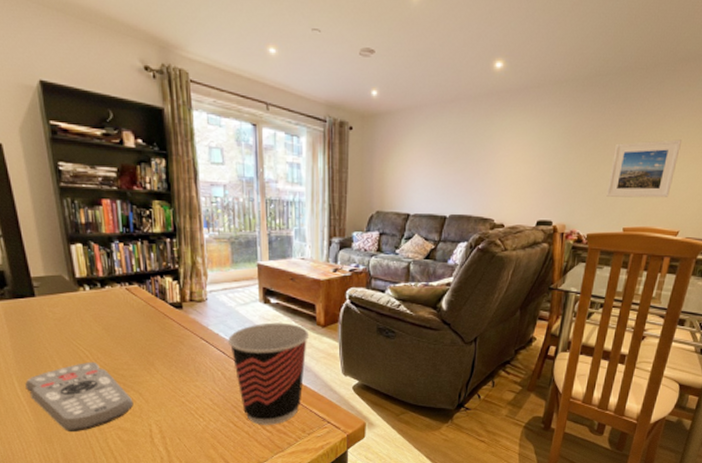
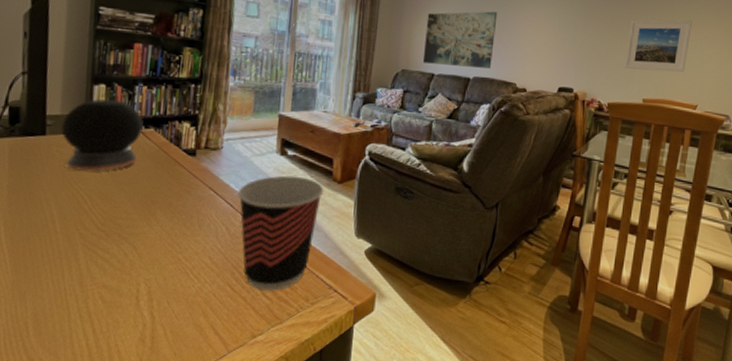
remote control: present [25,361,134,431] -> none [11,208,125,288]
speaker: none [48,258,128,328] -> present [61,98,144,171]
wall art: none [397,143,474,205] -> present [422,11,498,69]

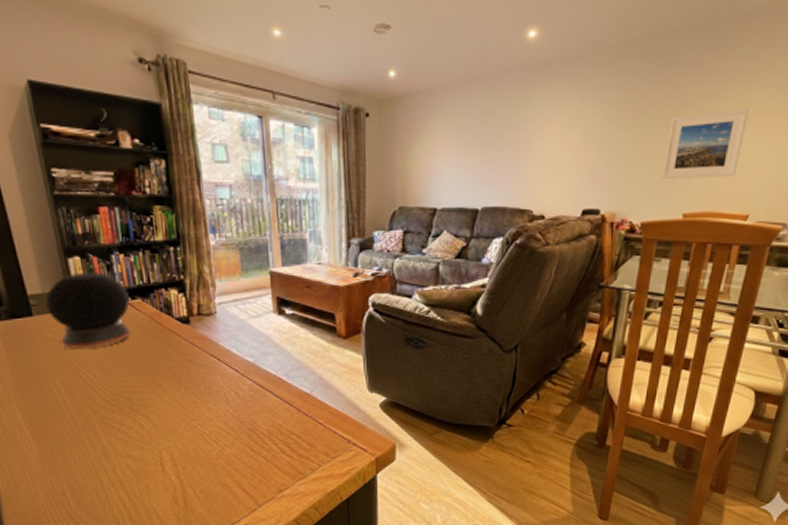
cup: present [238,175,323,291] -> none [241,335,329,449]
wall art: present [422,11,498,69] -> none [422,125,507,197]

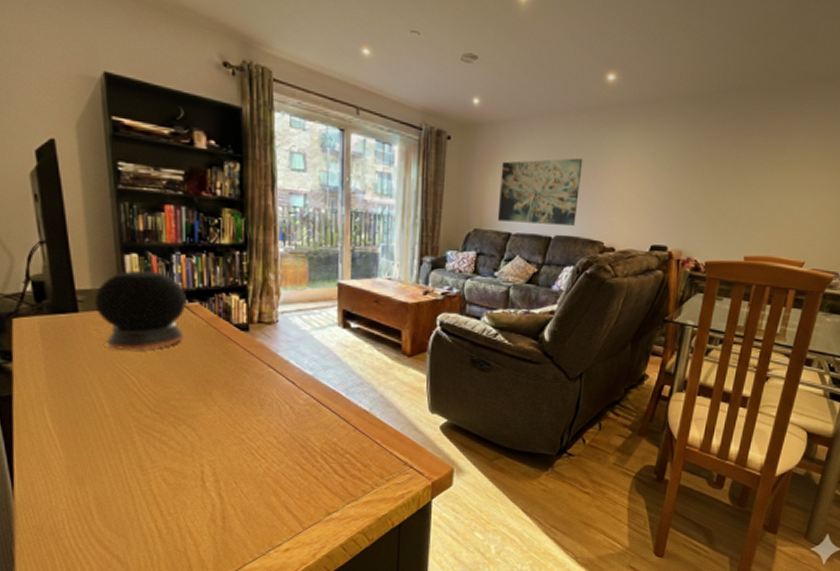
wall art: none [422,125,507,197] -> present [497,158,583,226]
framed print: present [662,108,749,179] -> none [726,163,806,226]

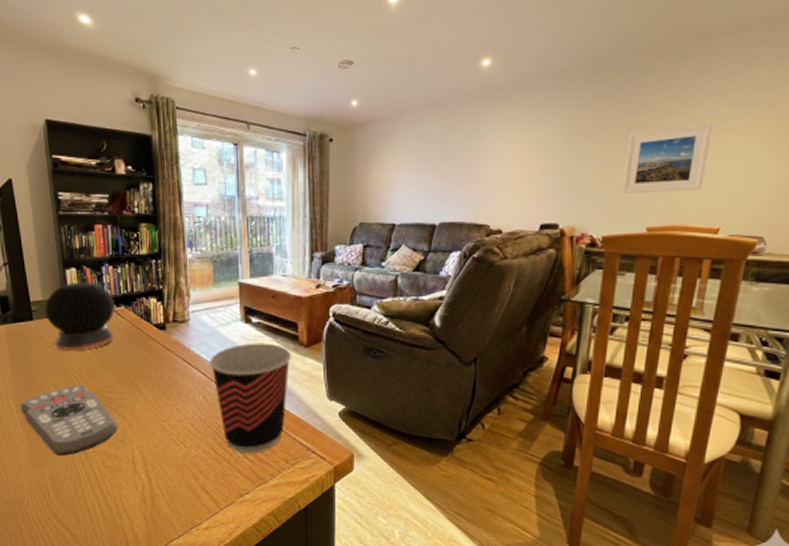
remote control: none [58,389,184,472] -> present [21,384,118,455]
cup: none [300,350,392,469] -> present [210,343,291,454]
wall art: present [497,158,583,226] -> none [381,145,463,213]
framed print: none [726,163,806,226] -> present [623,123,712,193]

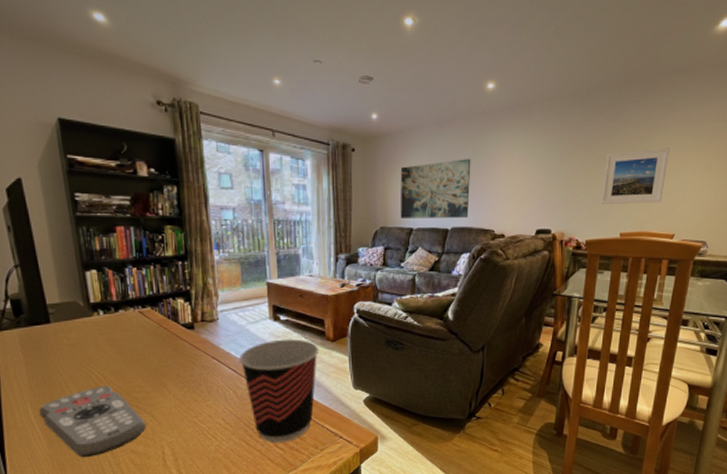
speaker: present [45,281,115,350] -> none [63,283,141,353]
wall art: none [381,145,463,213] -> present [400,159,471,218]

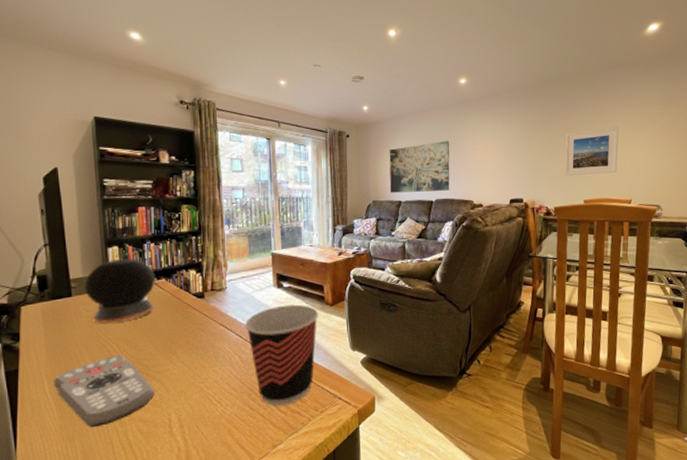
speaker: none [63,283,141,353] -> present [85,258,155,324]

